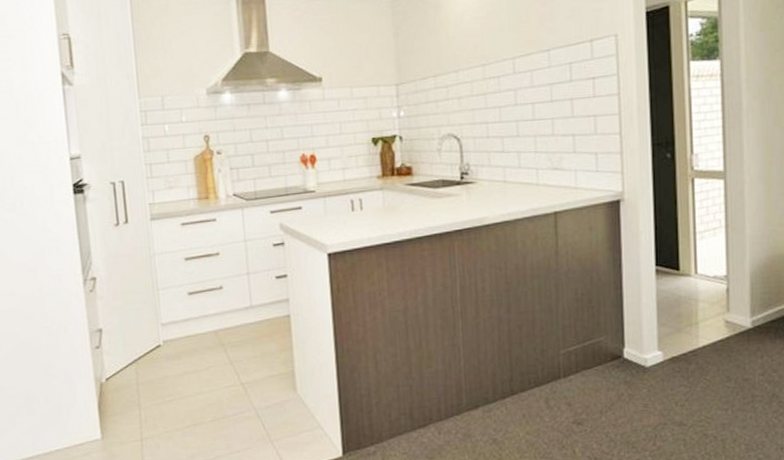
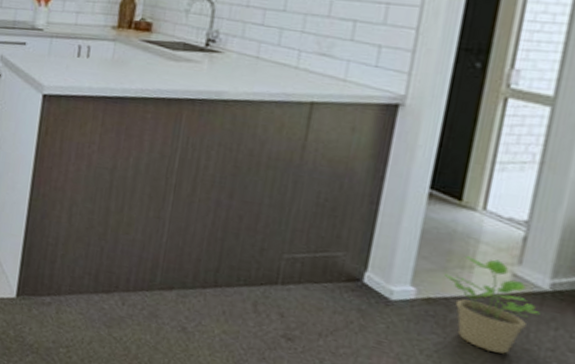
potted plant: none [680,312,749,389] -> present [445,256,540,354]

